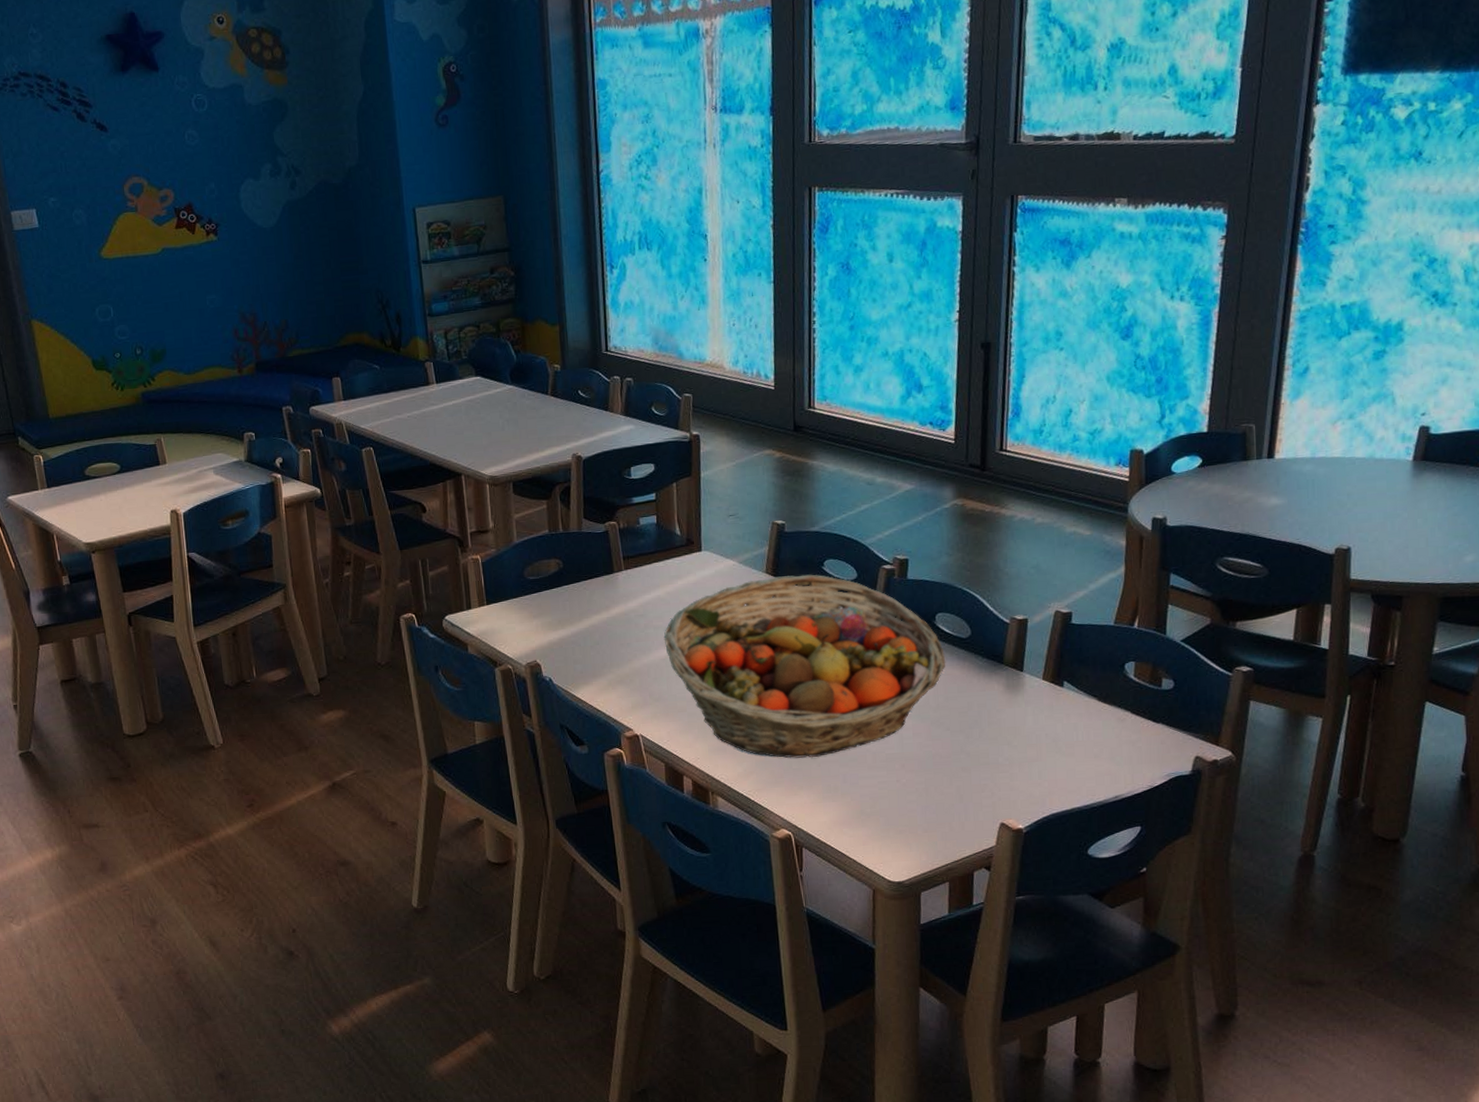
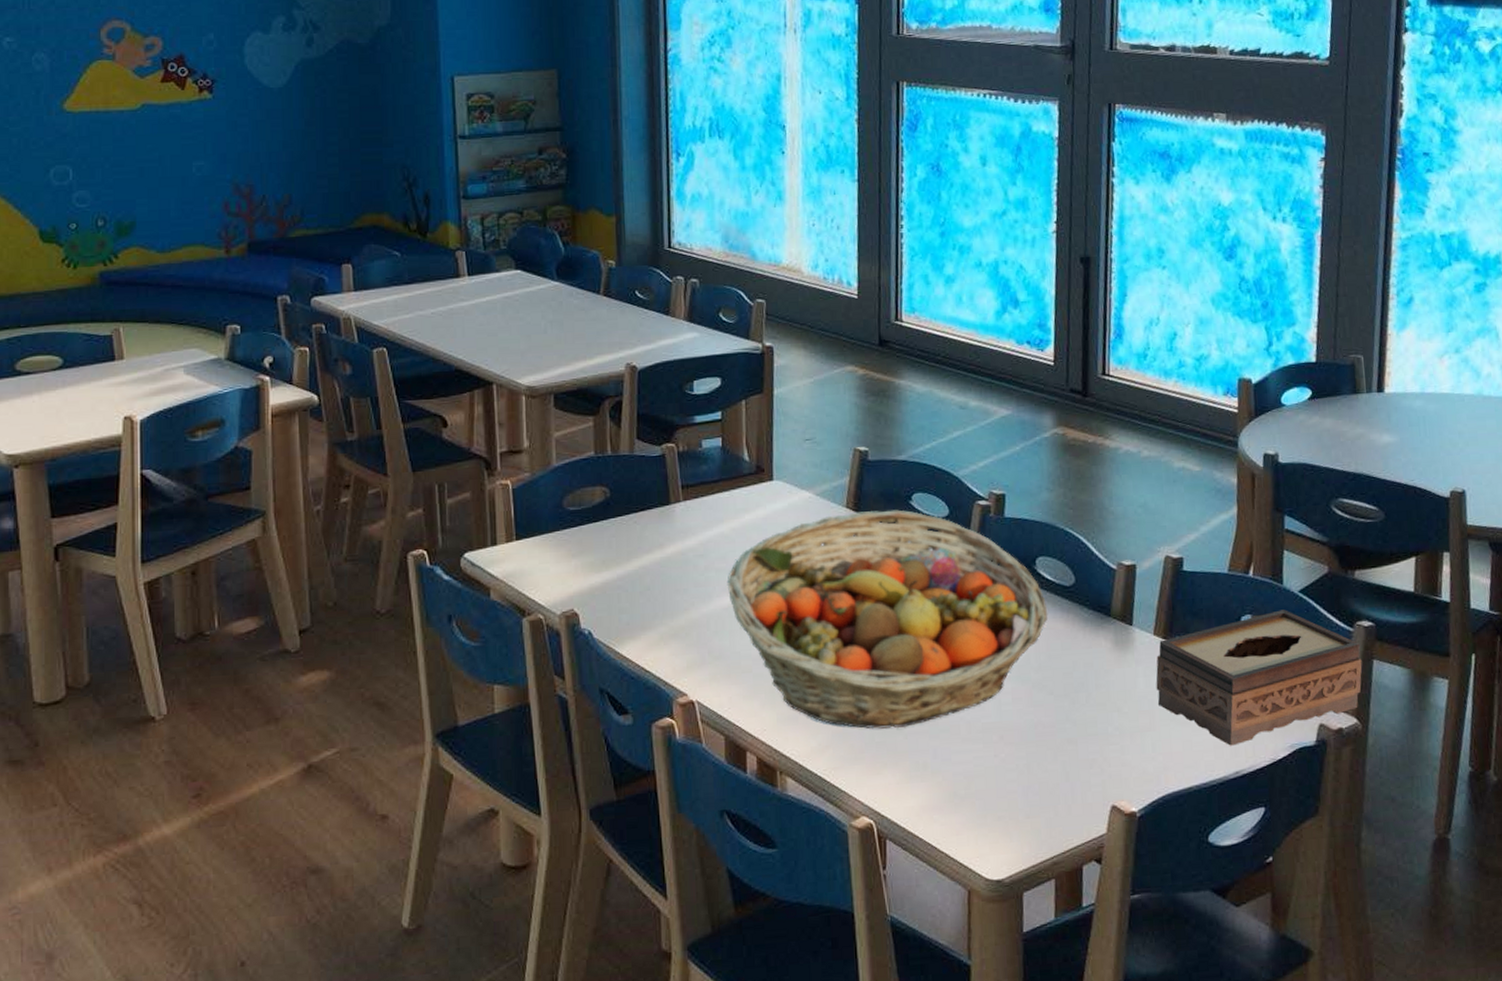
tissue box: none [1043,657,1239,775] -> present [1156,609,1362,746]

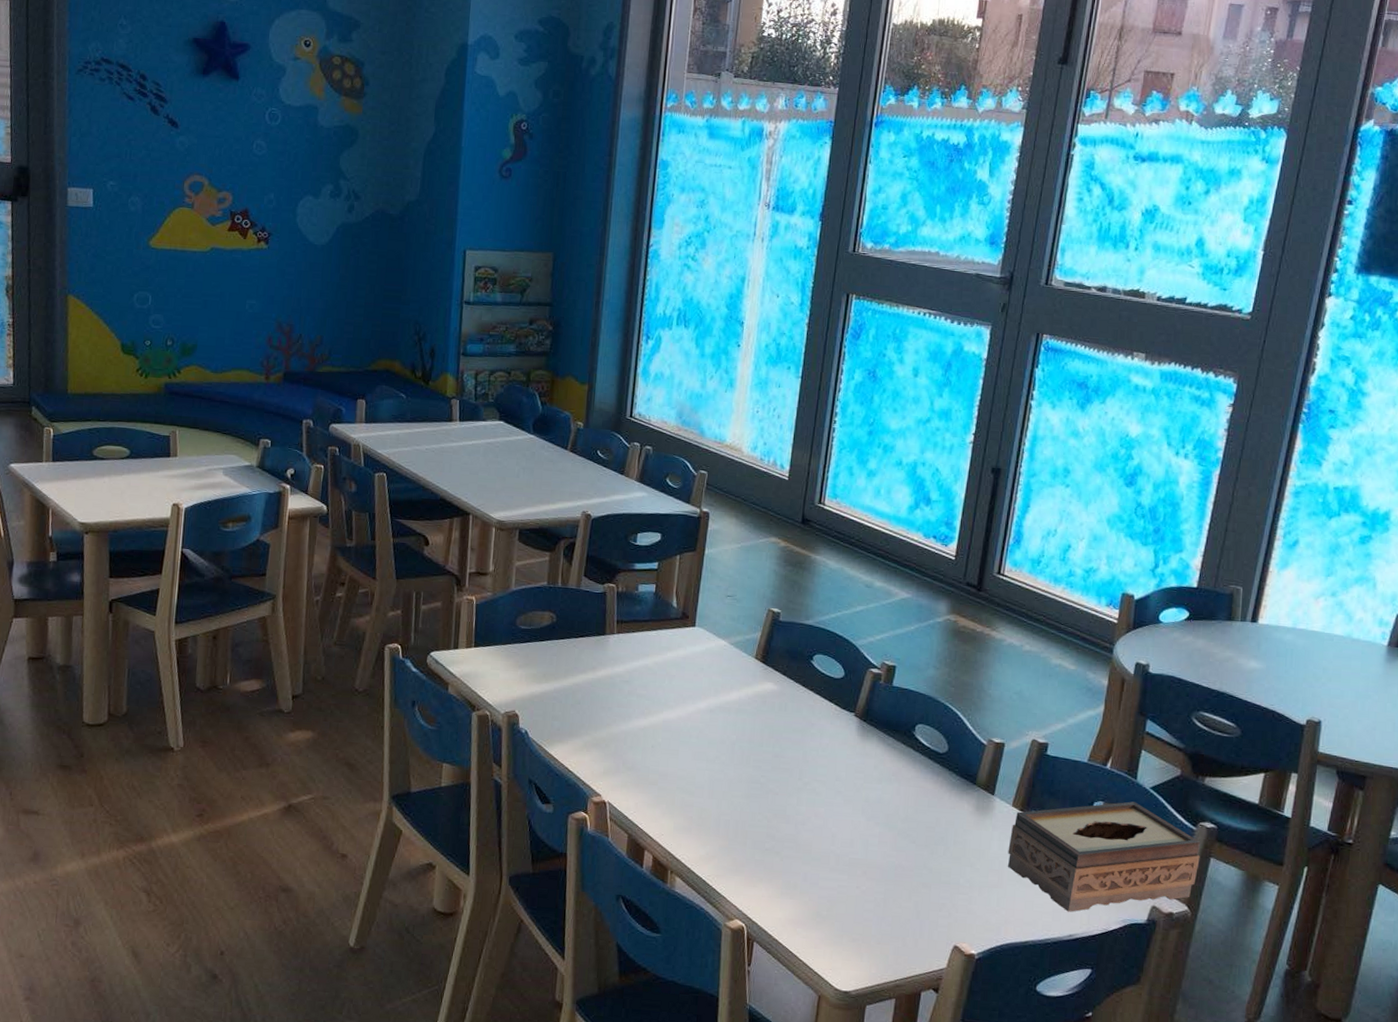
fruit basket: present [726,509,1048,729] -> none [645,663,920,851]

